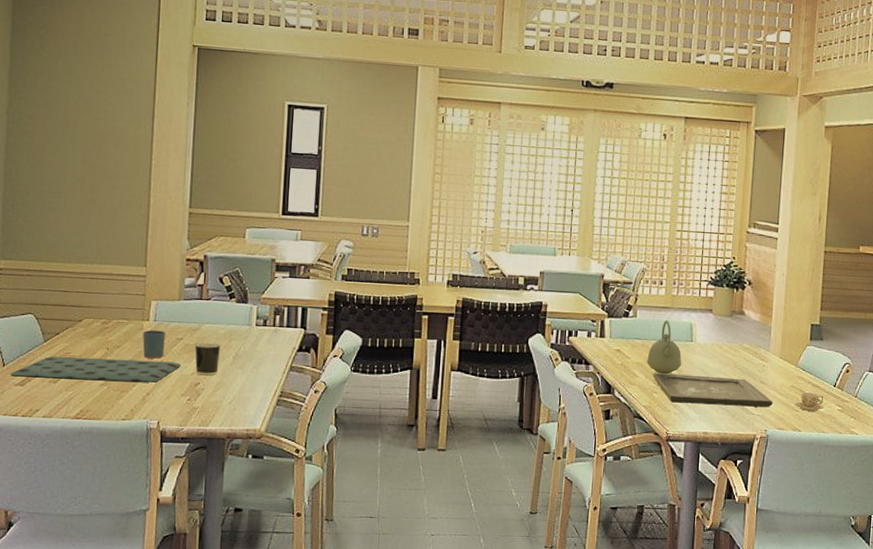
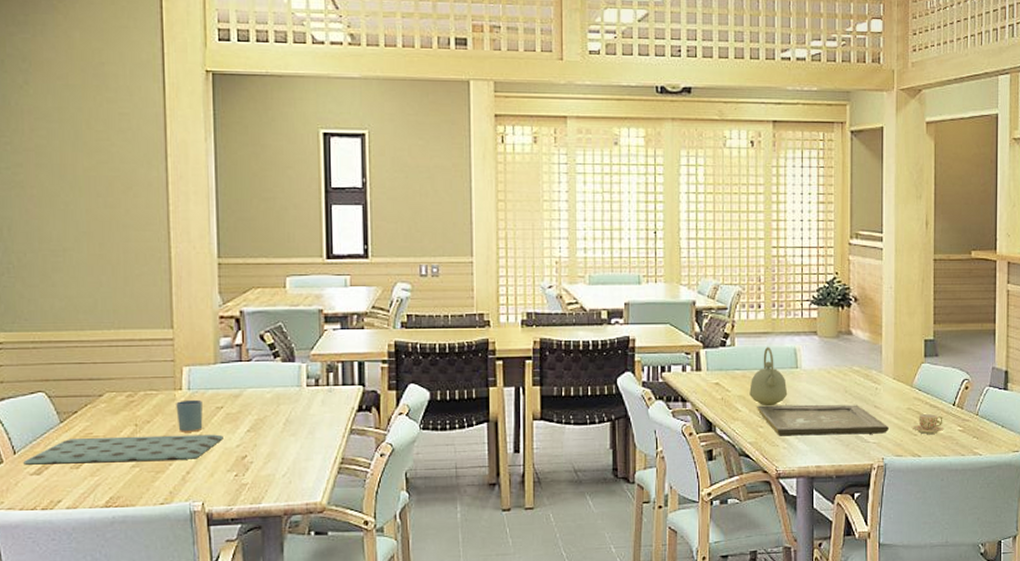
mug: present [195,343,221,376] -> none [239,410,269,447]

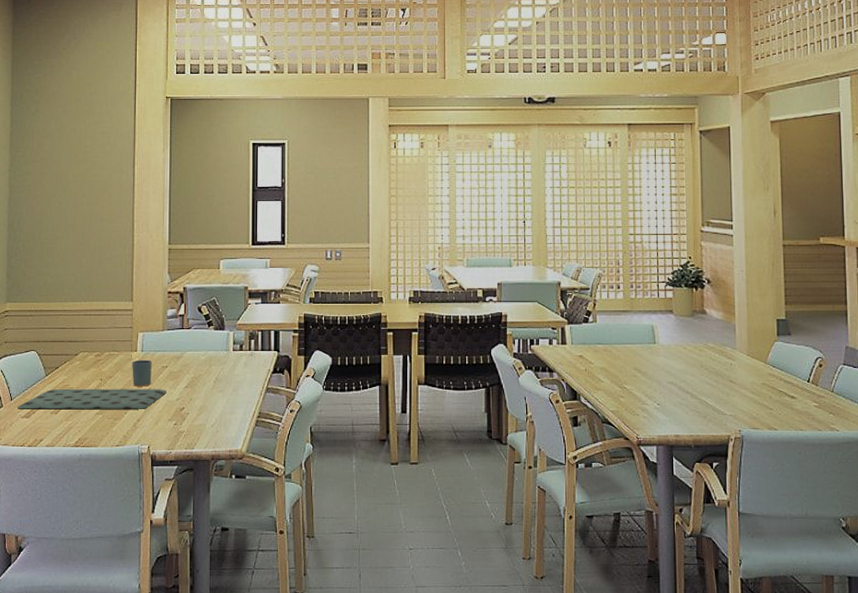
teapot: present [749,347,788,405] -> none [611,324,647,377]
tray: present [757,404,889,436] -> none [618,377,744,407]
teacup: present [911,414,944,434] -> none [767,390,800,409]

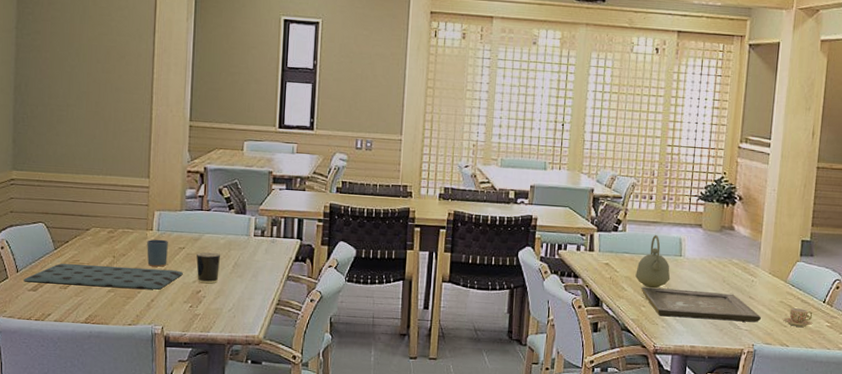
mug: none [179,370,202,400] -> present [196,252,221,284]
teapot: none [611,324,647,377] -> present [635,235,671,288]
tray: none [618,377,744,407] -> present [641,287,761,323]
teacup: none [767,390,800,409] -> present [782,308,813,327]

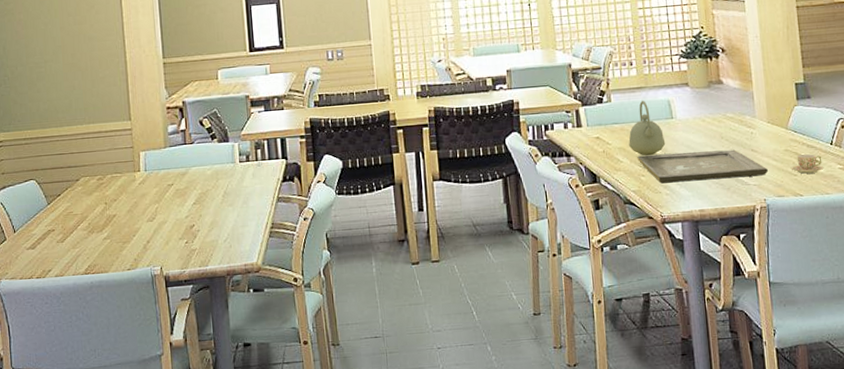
placemat: present [24,263,183,290] -> none [21,208,175,241]
mug: present [147,239,168,267] -> none [136,179,158,208]
mug: present [196,252,221,284] -> none [186,185,211,218]

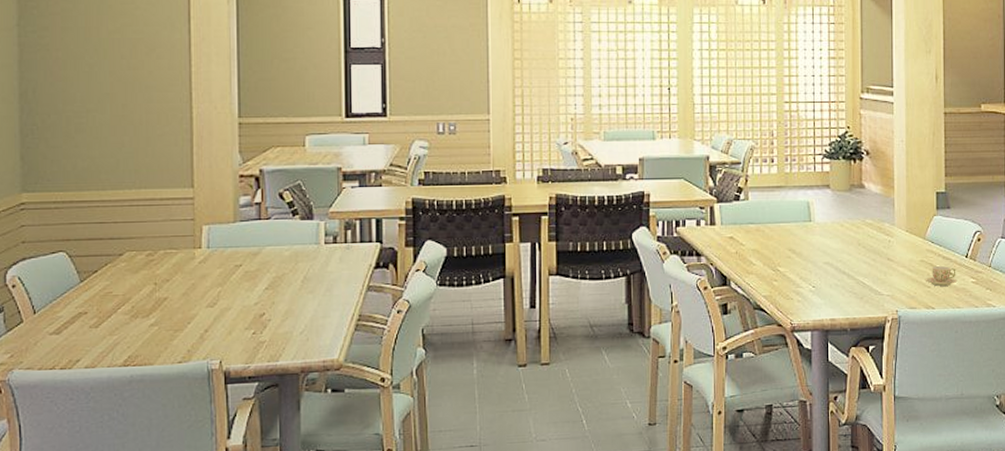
teapot: present [628,101,666,155] -> none [763,201,802,259]
tray: present [637,149,768,184] -> none [771,257,902,290]

